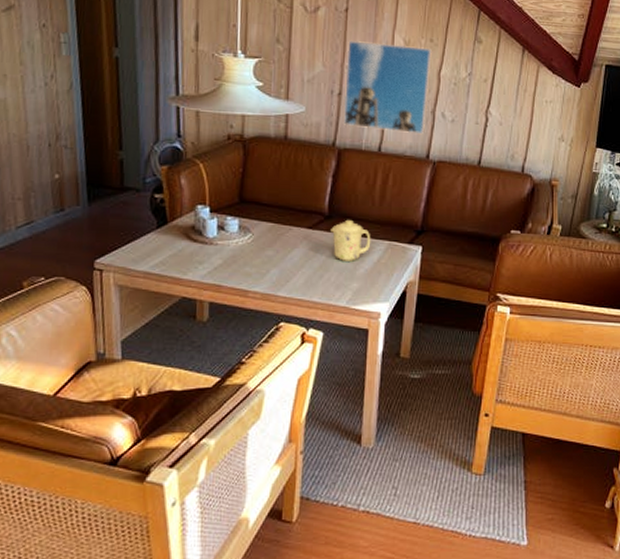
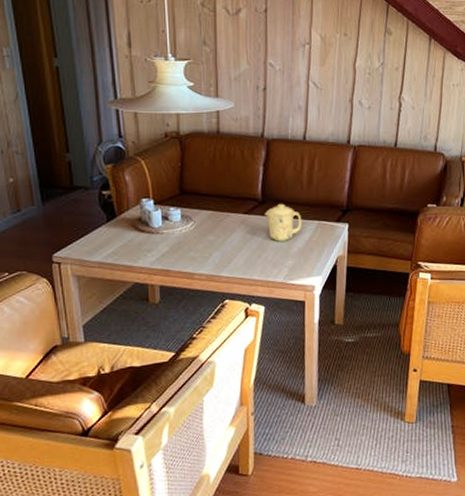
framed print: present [343,40,432,135] -> none [268,38,347,122]

